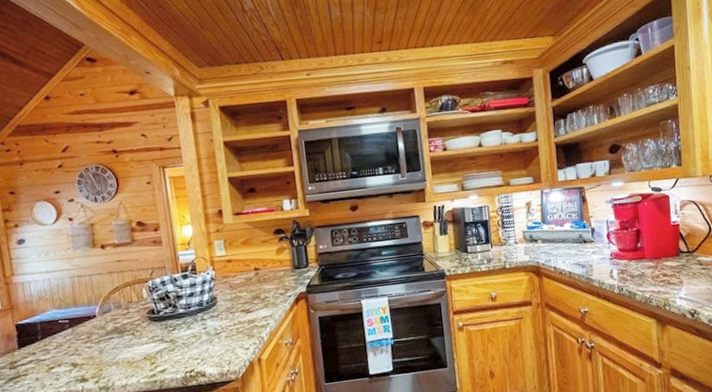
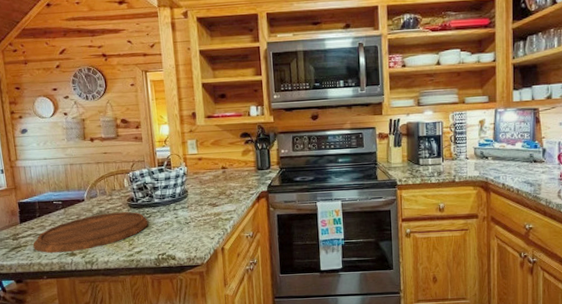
cutting board: none [34,325,173,382] -> present [33,212,148,254]

